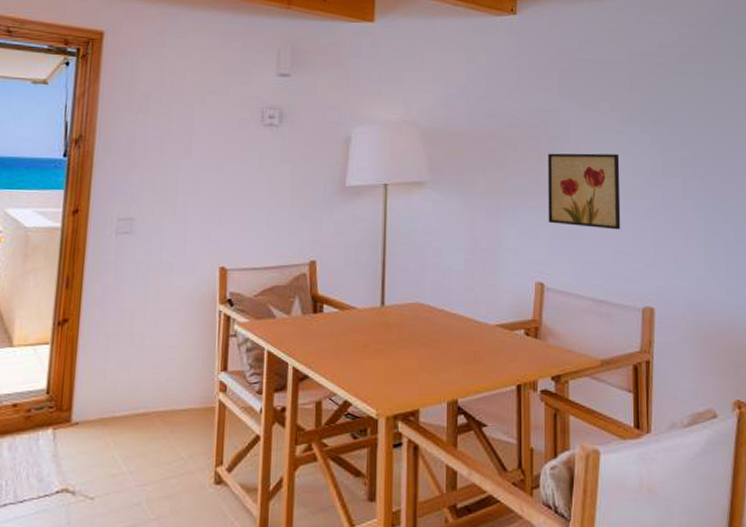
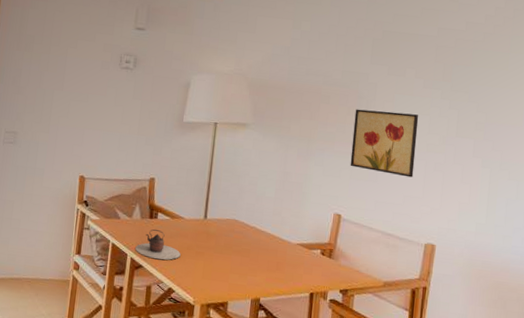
teapot: none [297,326,356,366] -> present [135,229,181,260]

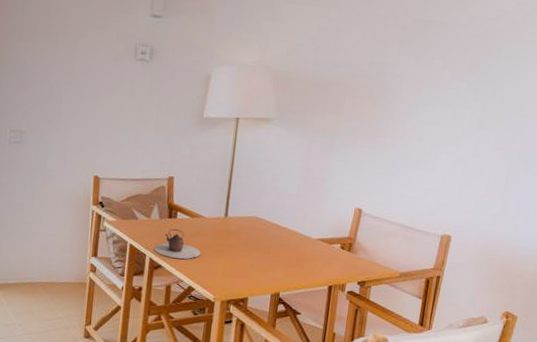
wall art: present [350,109,419,178] -> none [373,102,444,171]

